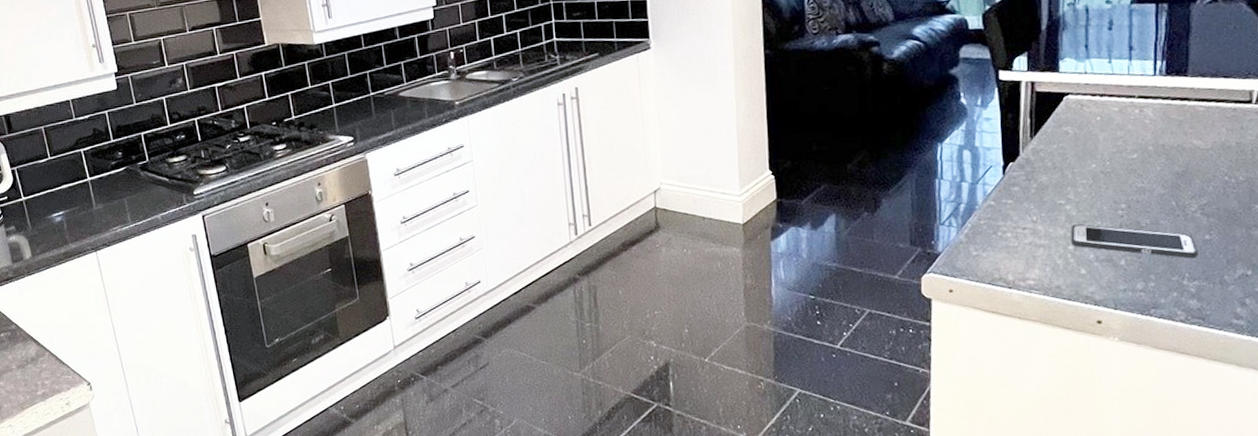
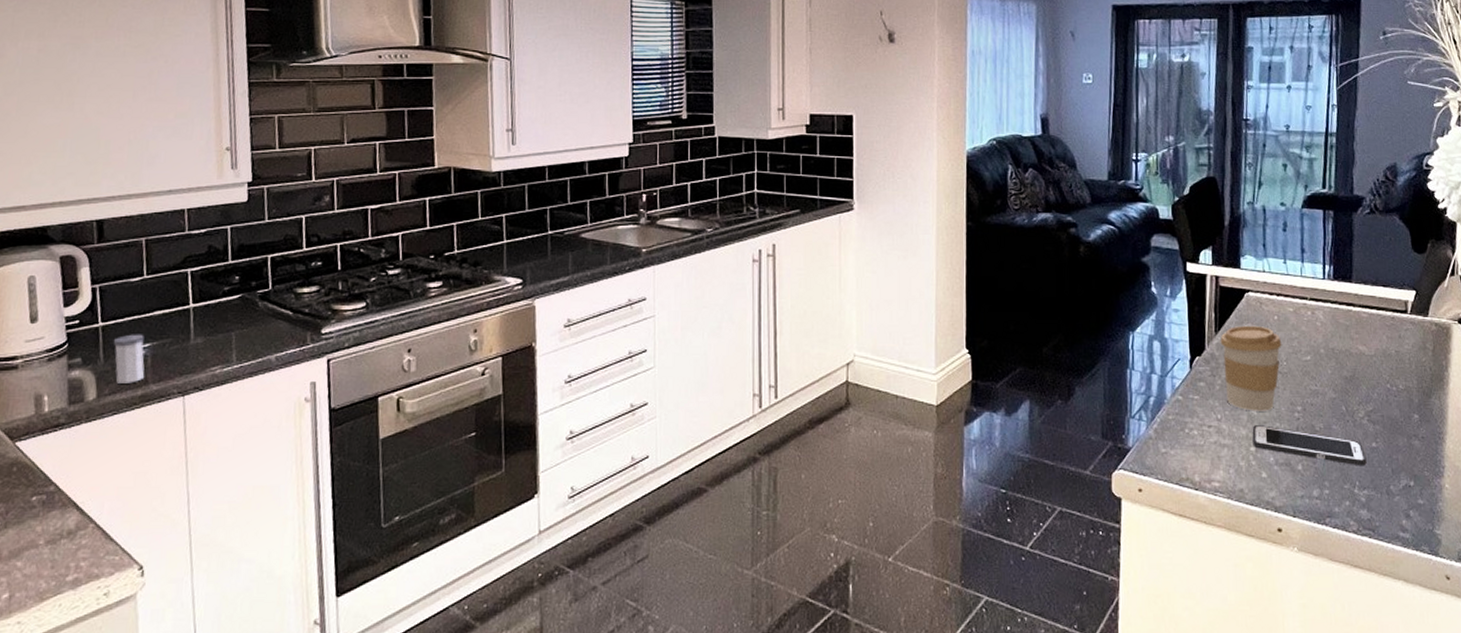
salt shaker: none [35,204,64,244] -> present [113,334,145,384]
coffee cup: none [1036,127,1105,212] -> present [1220,325,1282,411]

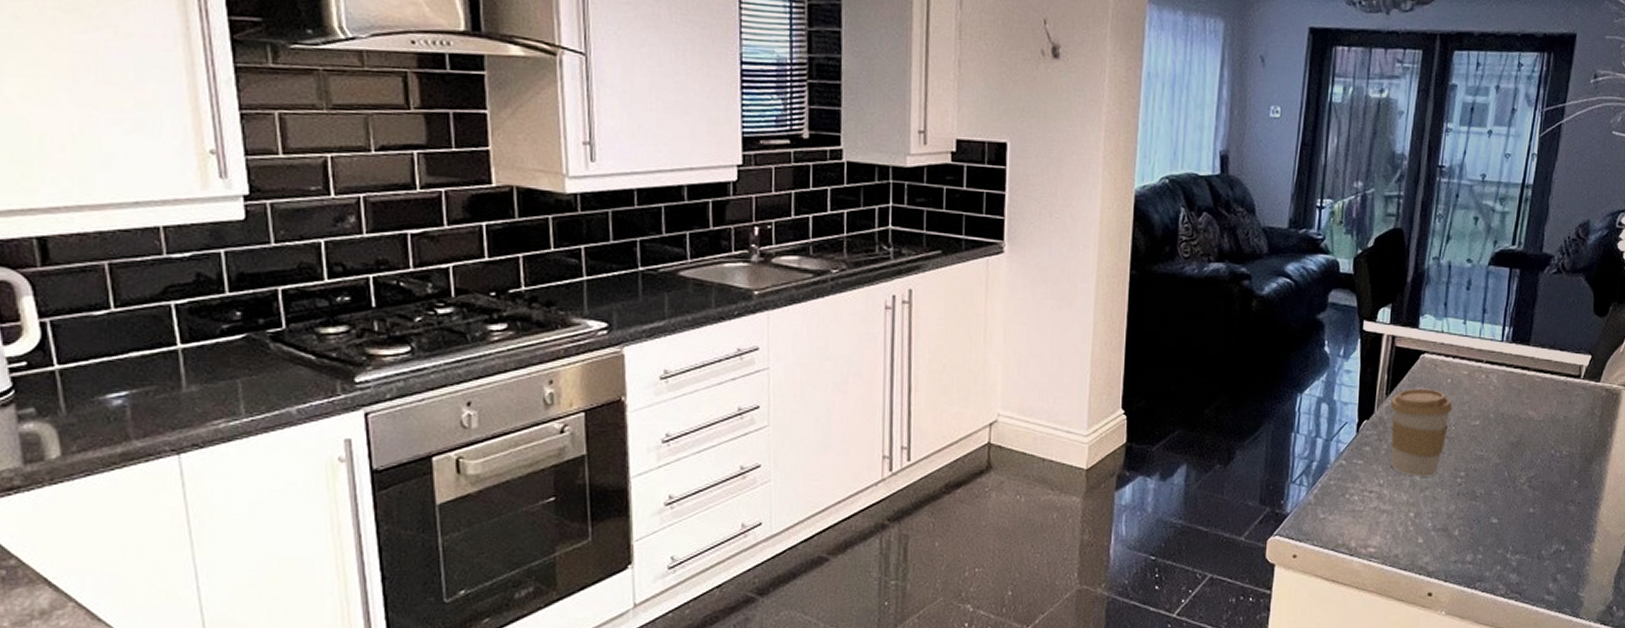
salt shaker: present [113,334,145,384] -> none [76,379,125,439]
cell phone: present [1252,425,1367,466] -> none [1412,491,1523,532]

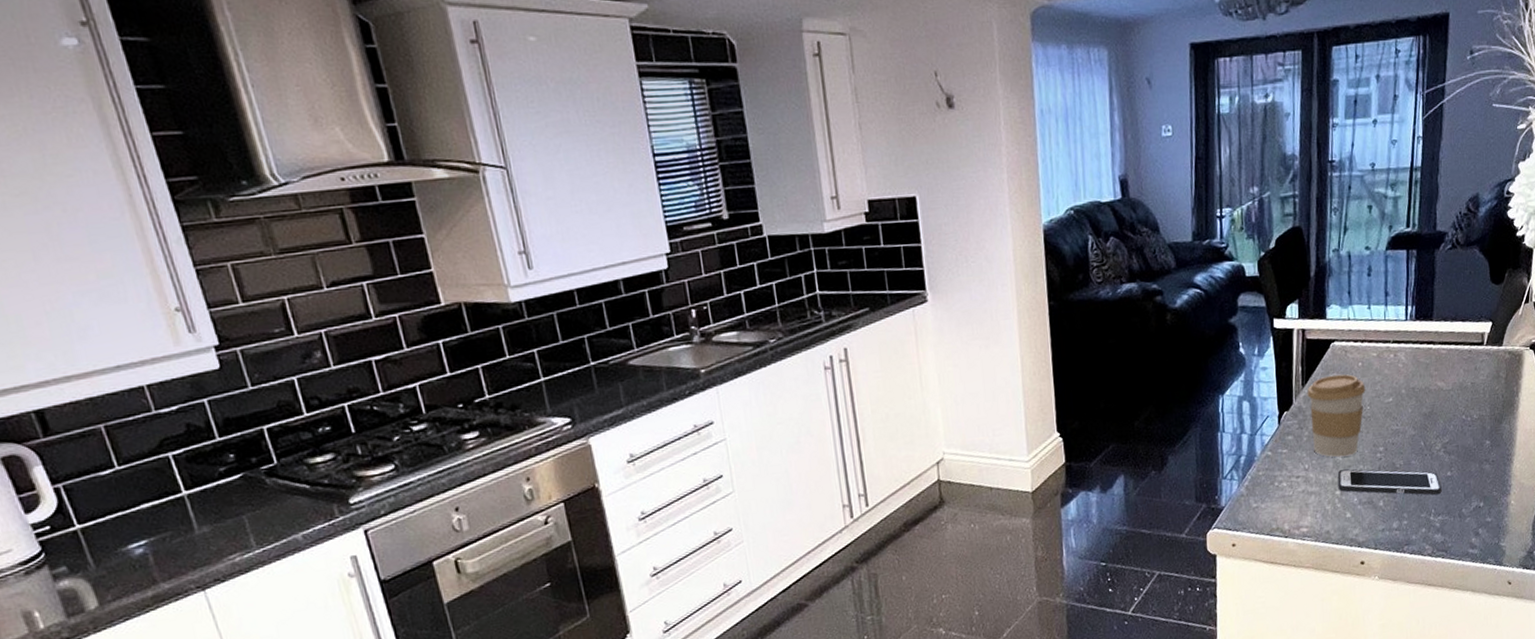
cell phone: none [1412,491,1523,532] -> present [1337,469,1442,496]

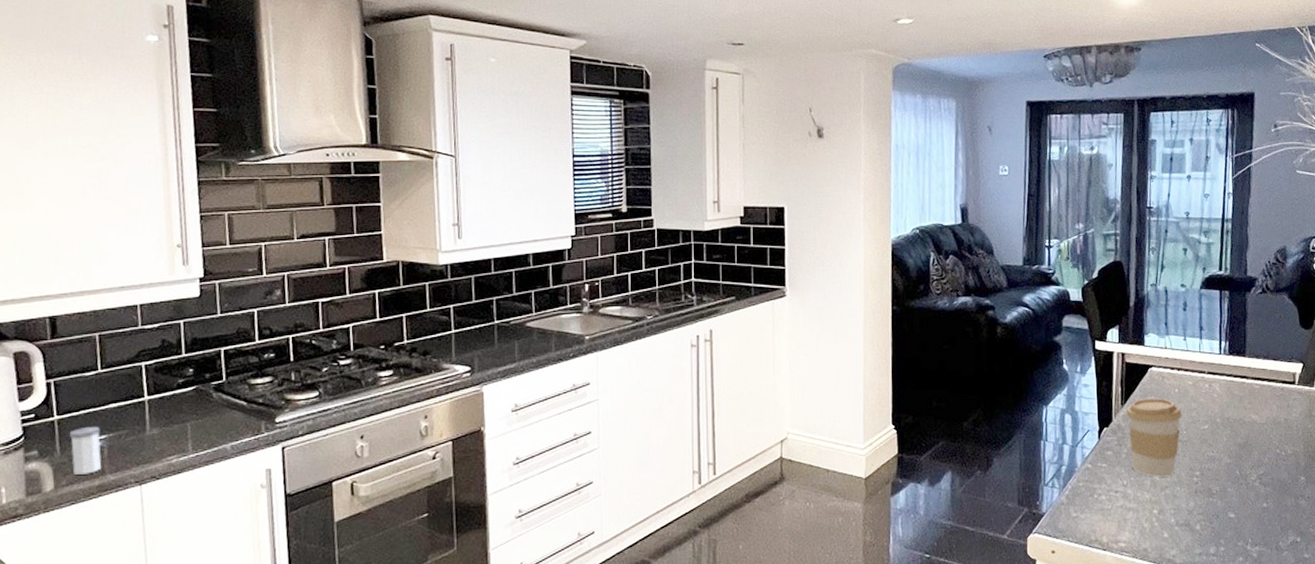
salt shaker: none [99,531,151,588] -> present [69,426,102,475]
cell phone: present [1337,469,1442,496] -> none [1155,489,1258,525]

